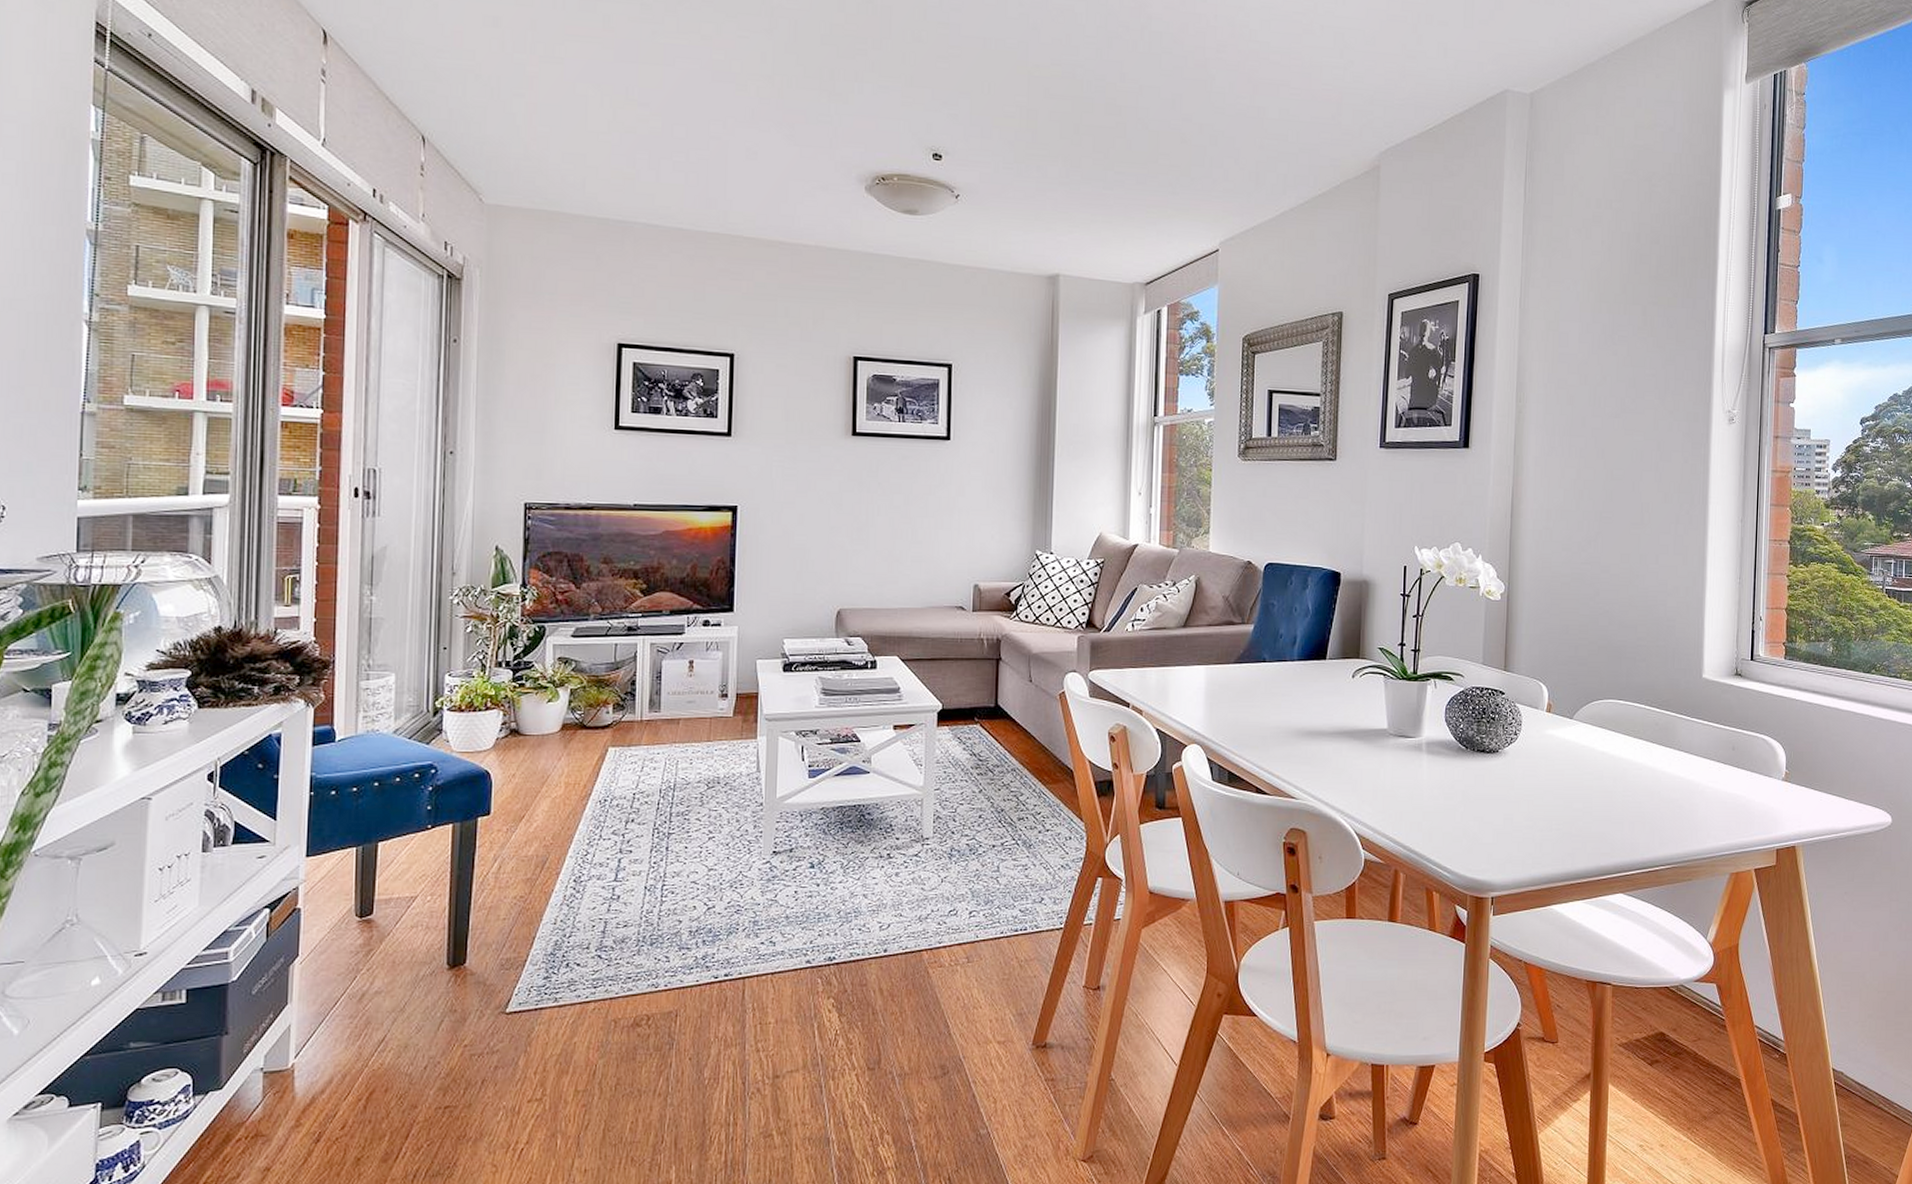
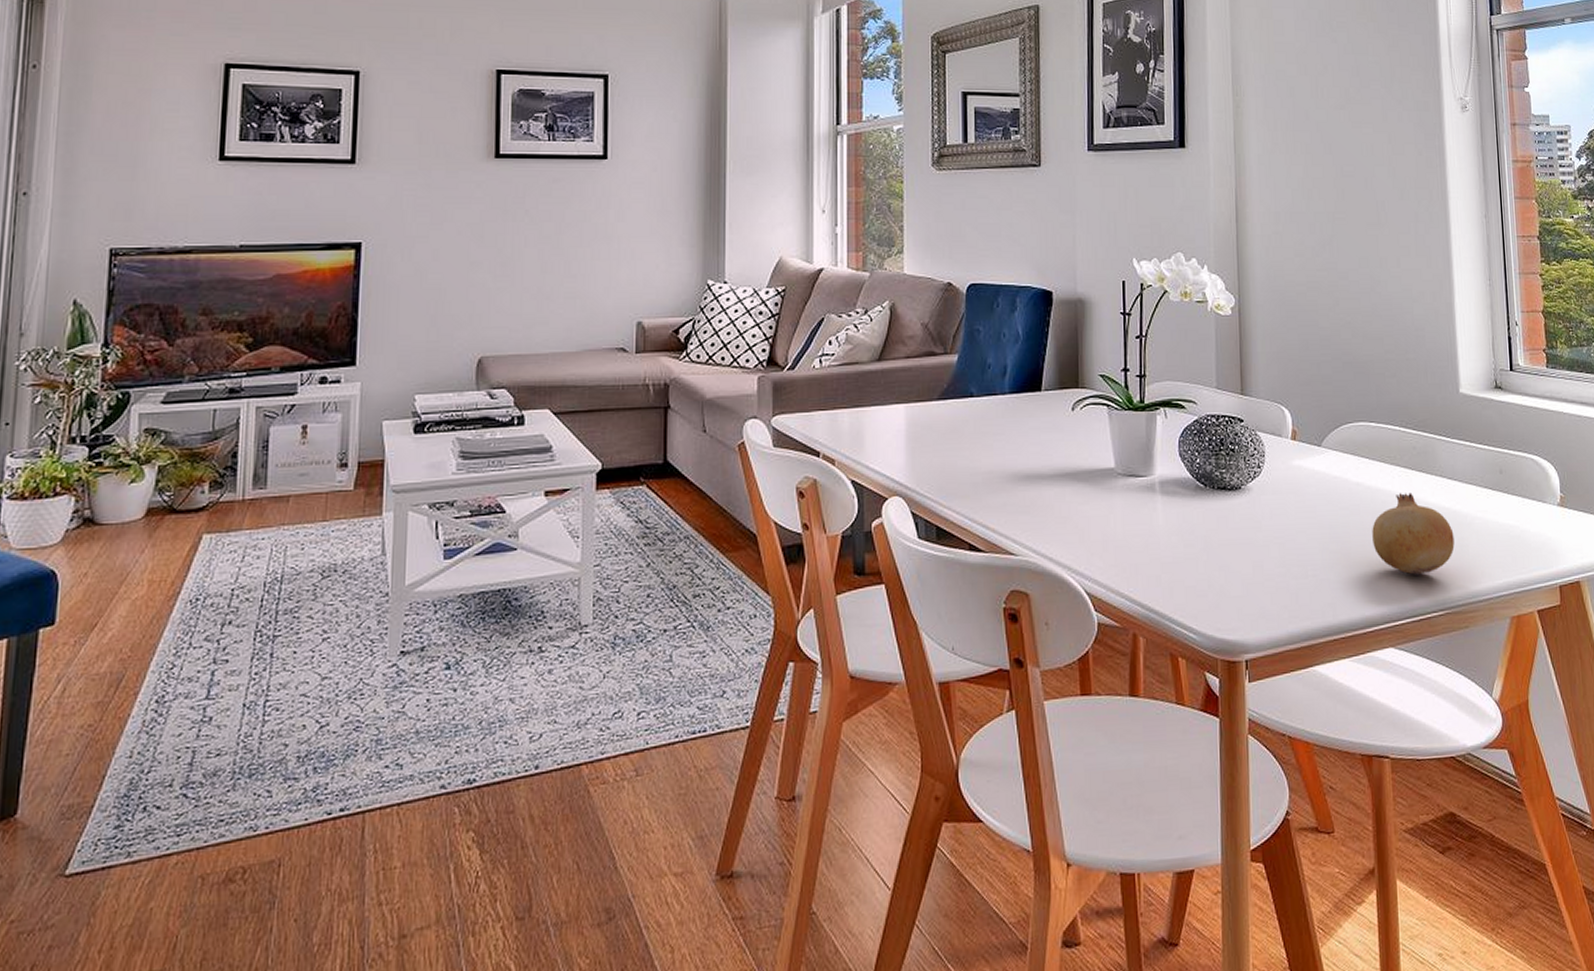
fruit: none [1612,763,1686,833] -> present [1372,493,1455,575]

